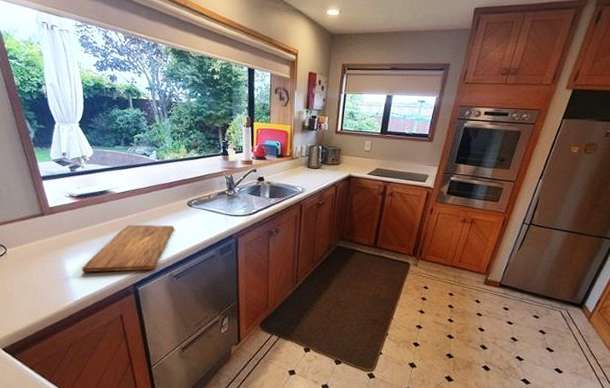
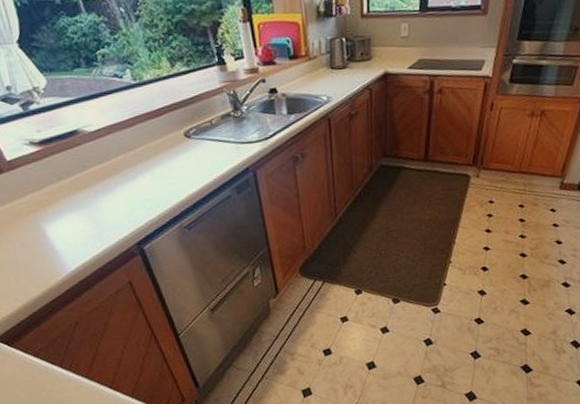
cutting board: present [82,224,174,273] -> none [68,165,174,237]

